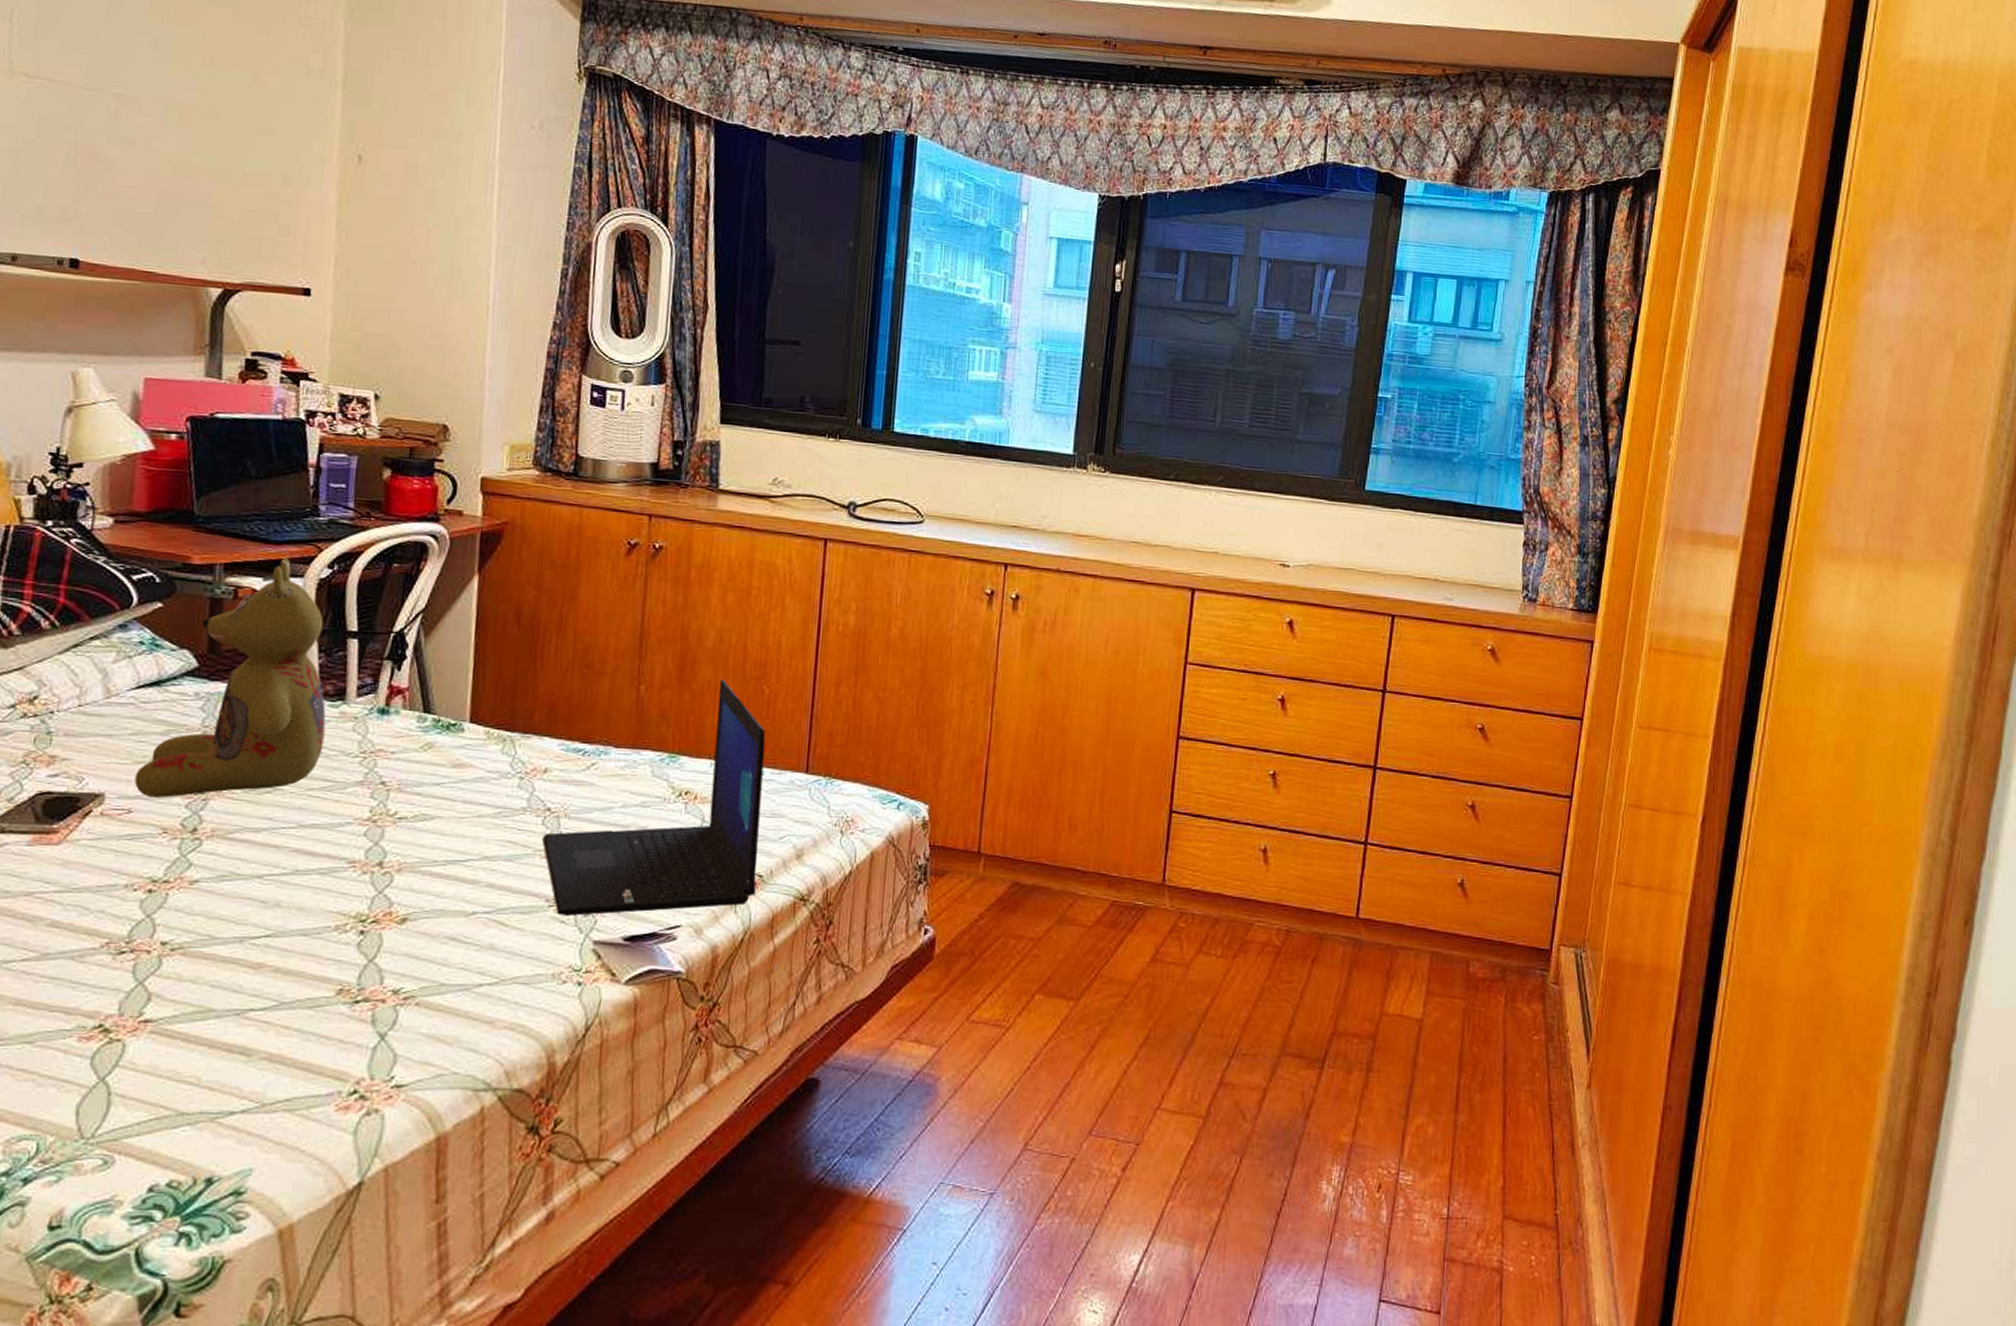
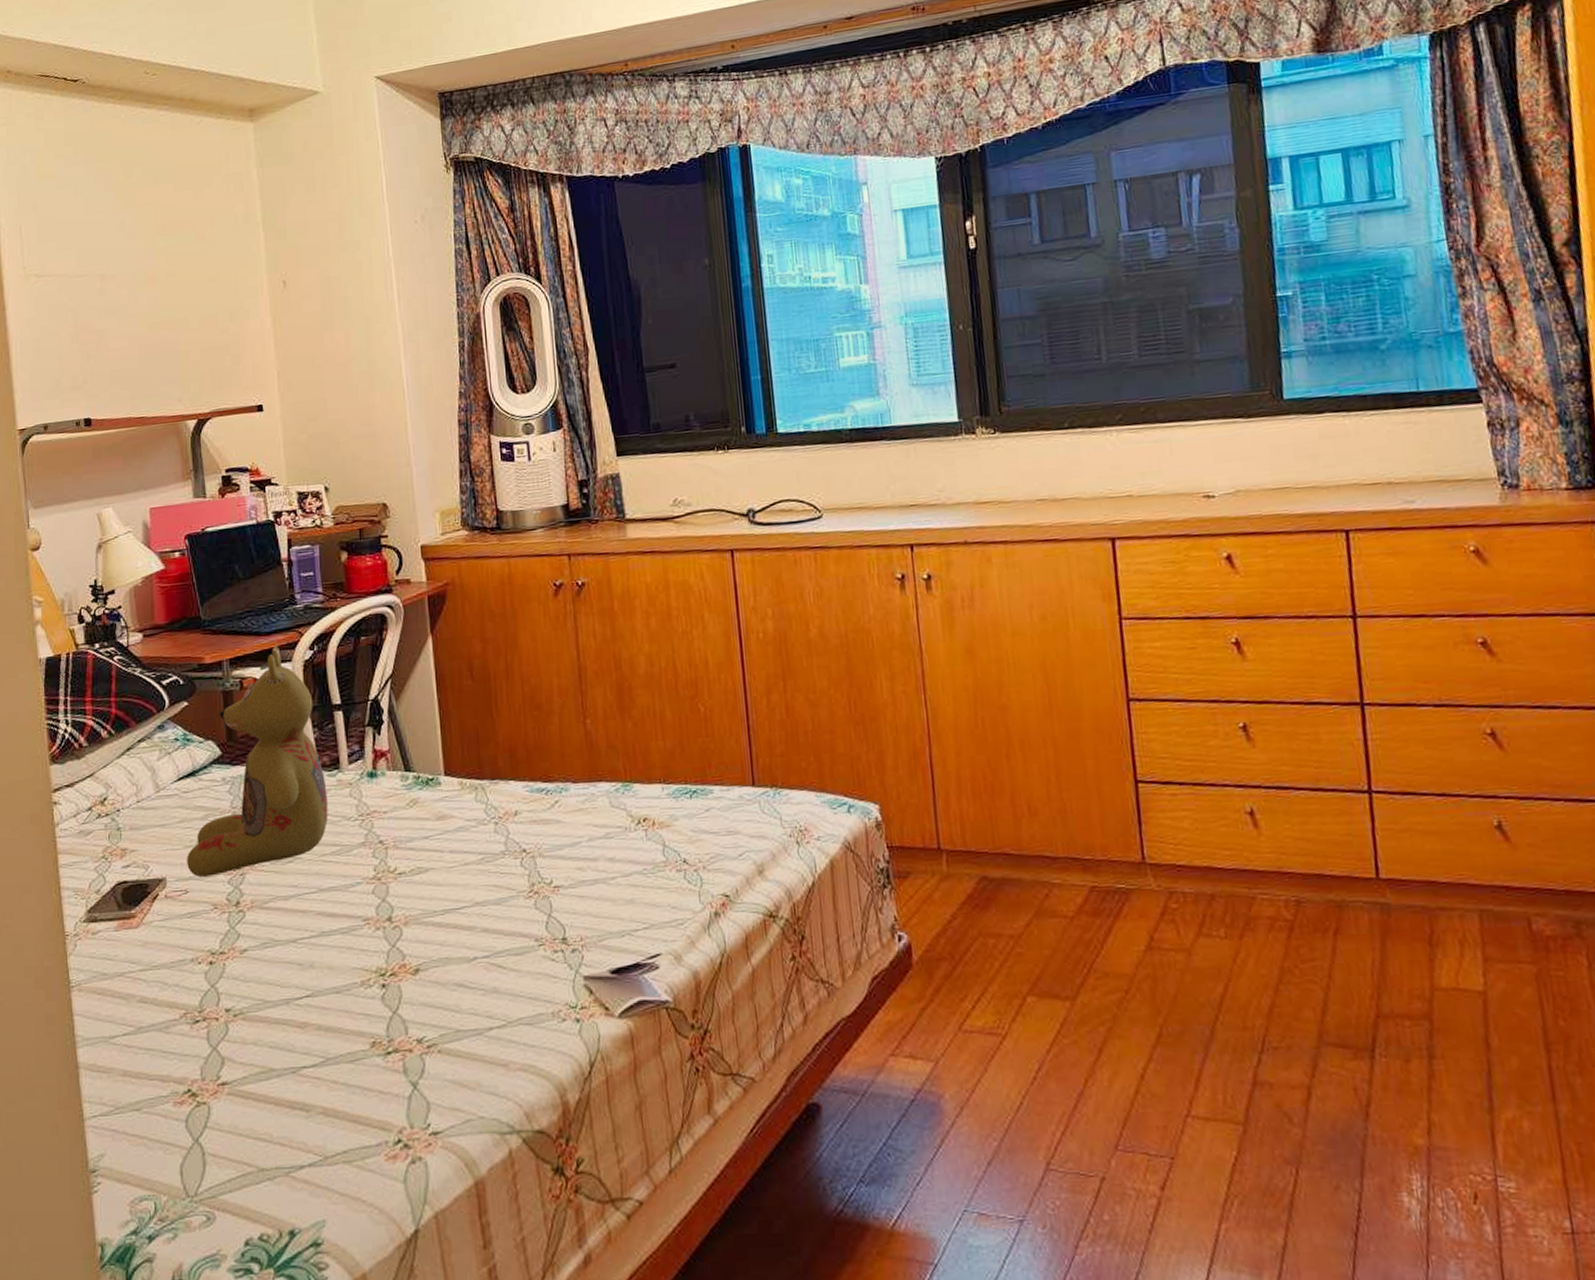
laptop: present [542,679,766,916] -> none [523,703,725,953]

